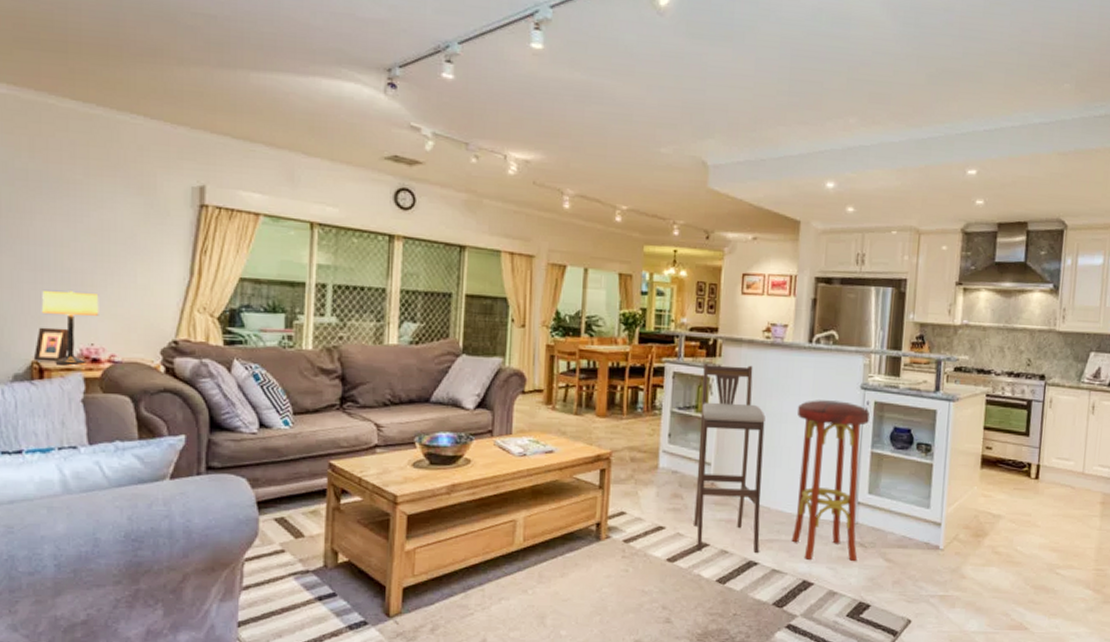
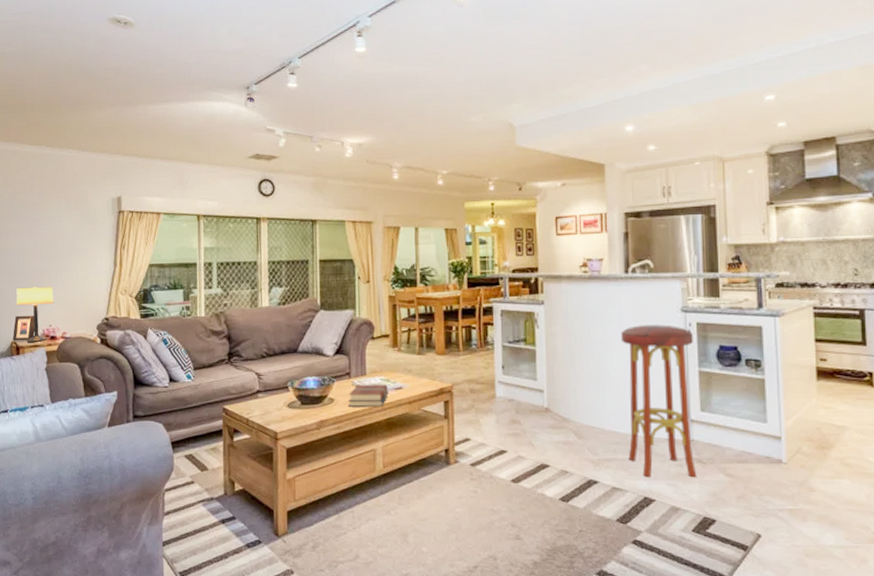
books: none [487,444,538,471] -> present [348,384,389,407]
bar stool: present [694,363,766,553] -> none [528,298,598,472]

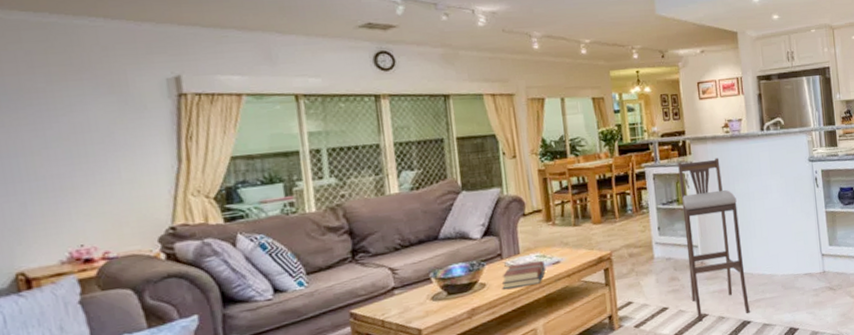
picture frame: present [12,315,35,341] -> none [17,234,57,273]
table lamp: present [16,286,54,342] -> none [17,196,85,271]
bar stool: none [528,298,598,472] -> present [678,157,750,322]
bar stool: present [621,324,697,477] -> none [761,174,830,310]

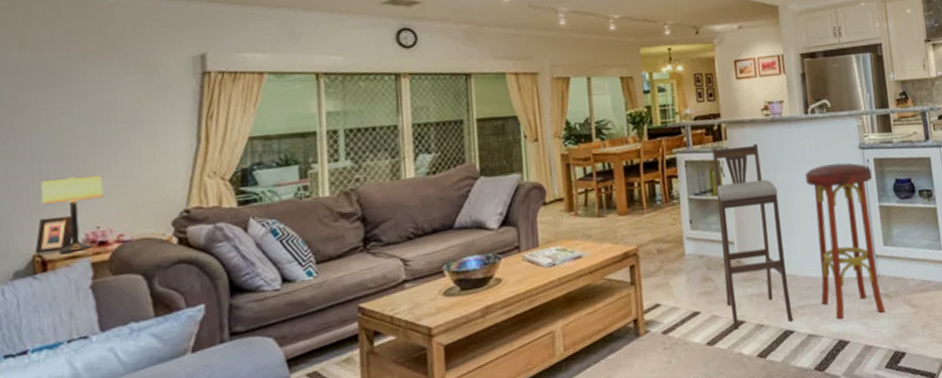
table lamp: none [17,196,85,271] -> present [40,176,104,253]
picture frame: none [17,234,57,273] -> present [34,215,73,254]
books: present [501,260,547,289] -> none [518,254,567,286]
bar stool: none [761,174,830,310] -> present [805,162,886,319]

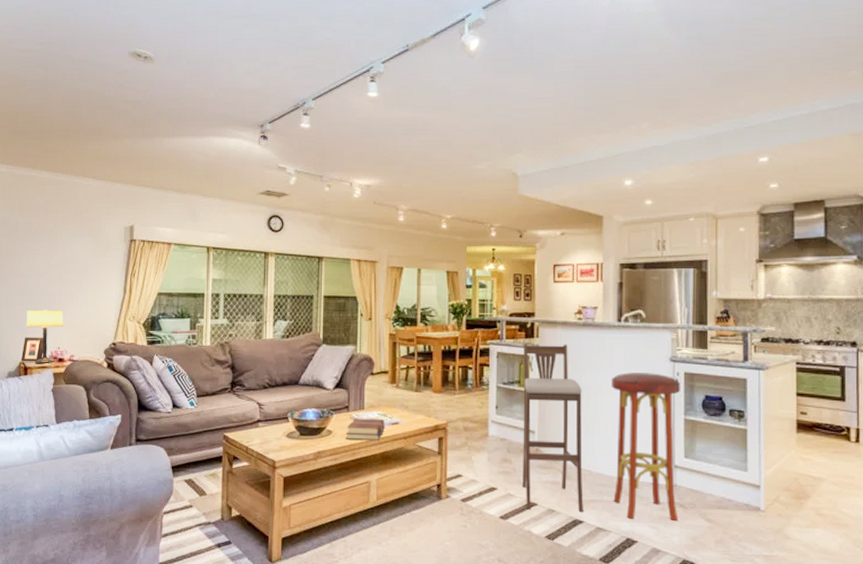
books: none [518,254,567,286] -> present [345,418,386,440]

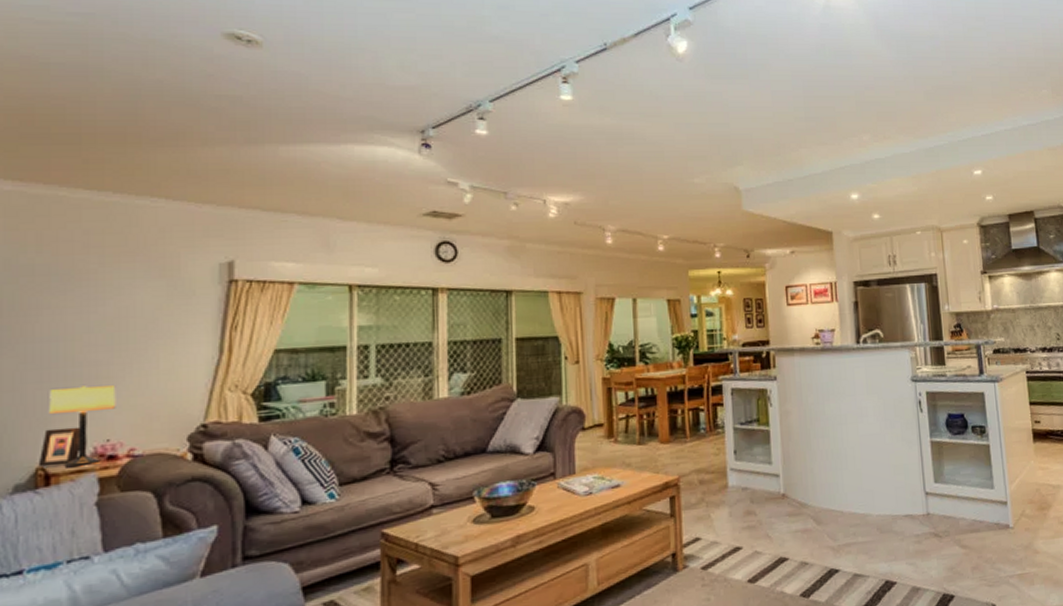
books: present [345,418,386,440] -> none [552,482,604,515]
bar stool: present [522,343,583,512] -> none [760,372,838,567]
bar stool: present [612,372,680,521] -> none [855,395,935,559]

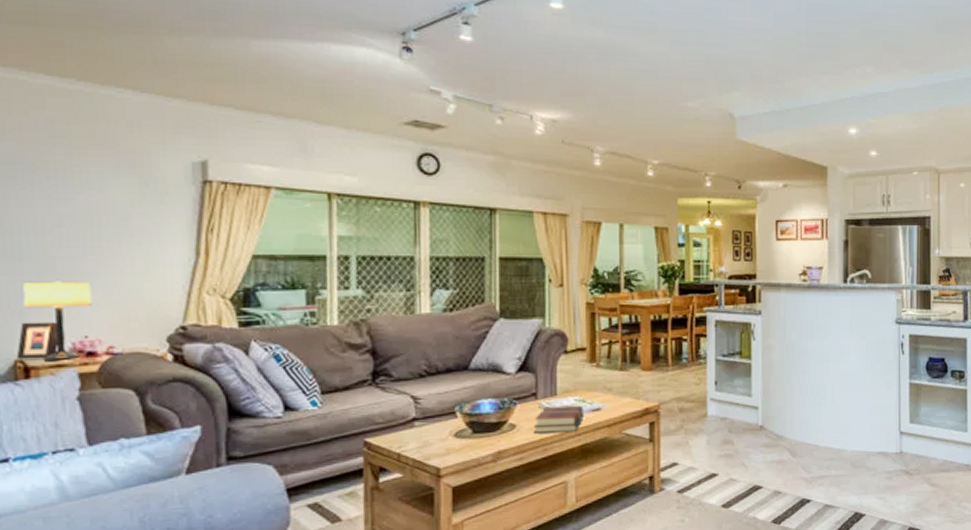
books: none [552,482,604,515] -> present [533,405,585,433]

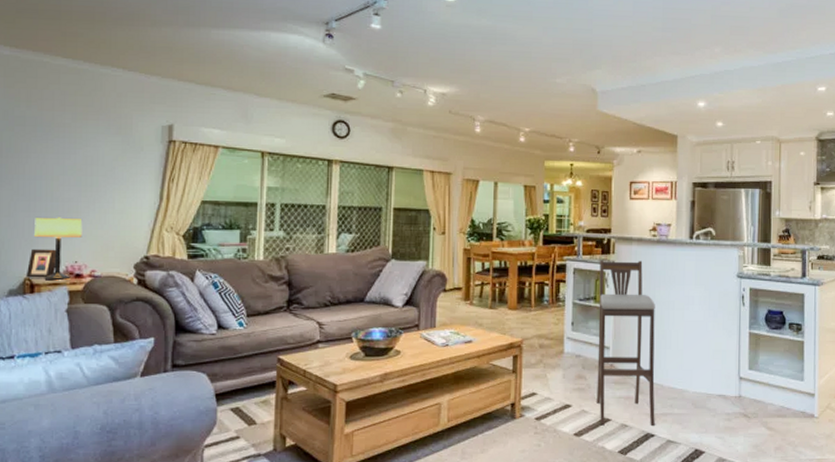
books: present [533,405,585,433] -> none [414,337,458,360]
bar stool: none [745,309,811,494] -> present [597,260,655,426]

